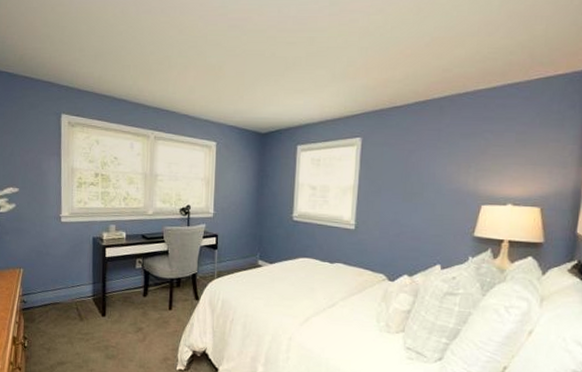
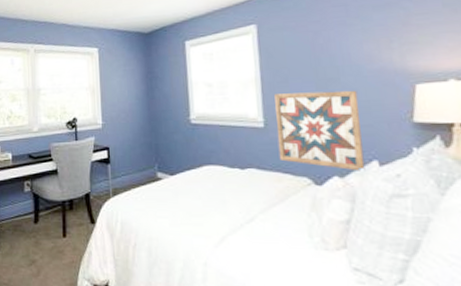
wall art: none [363,202,435,273] -> present [274,90,366,171]

